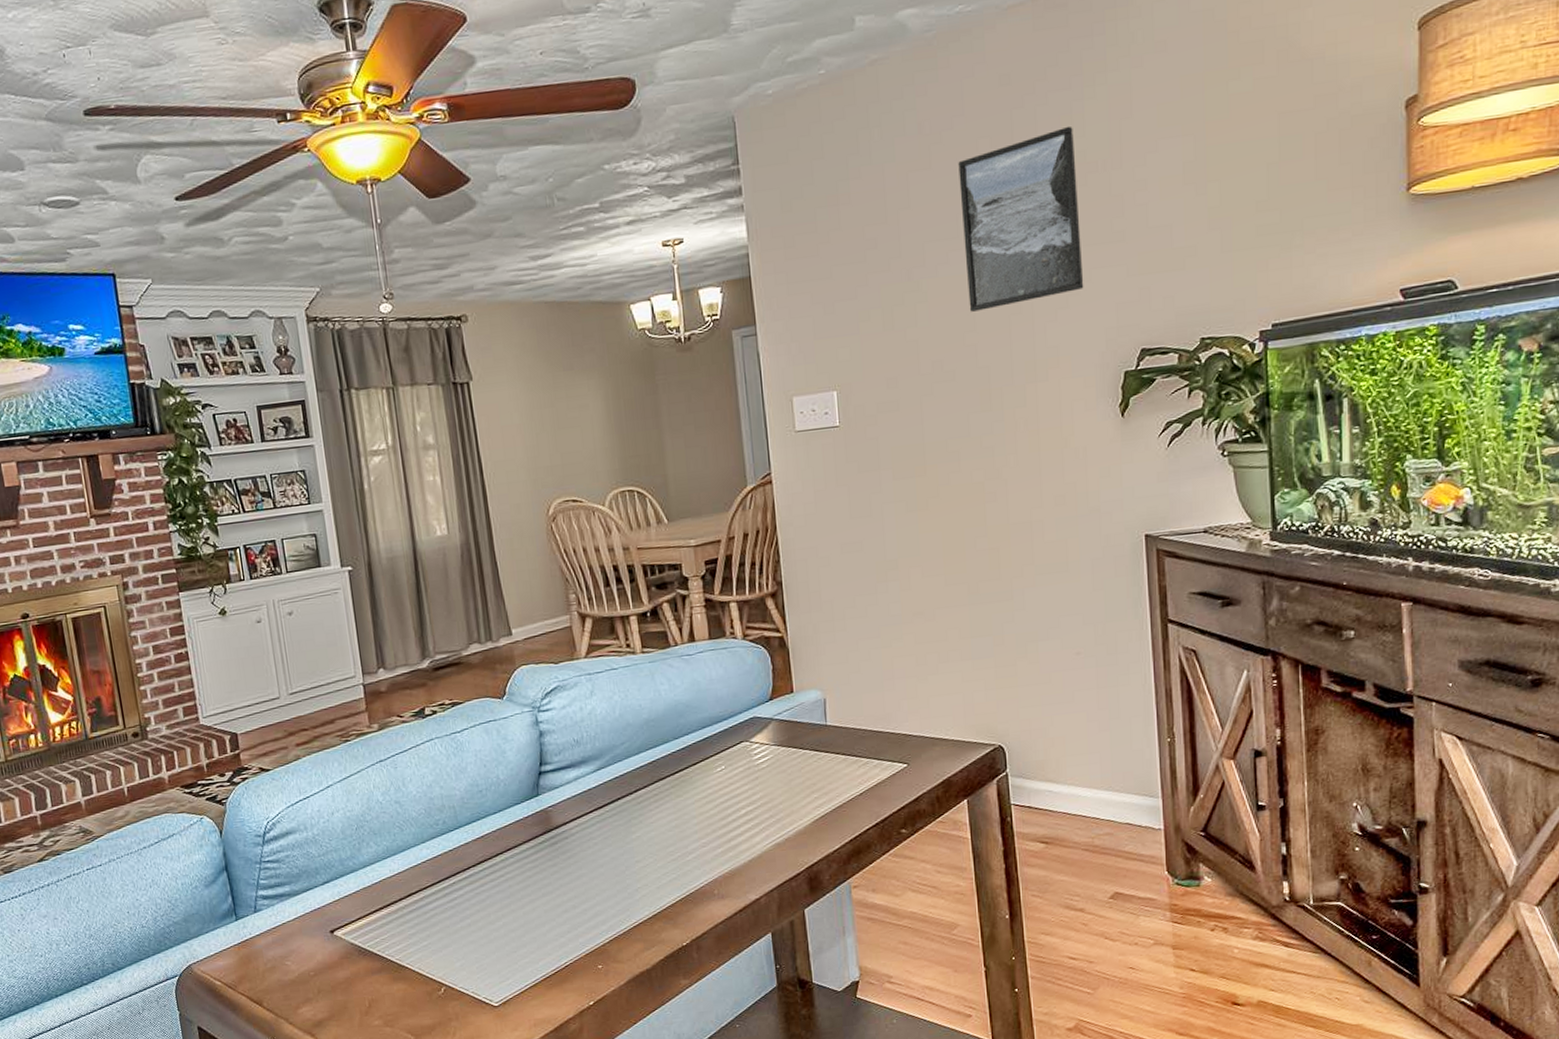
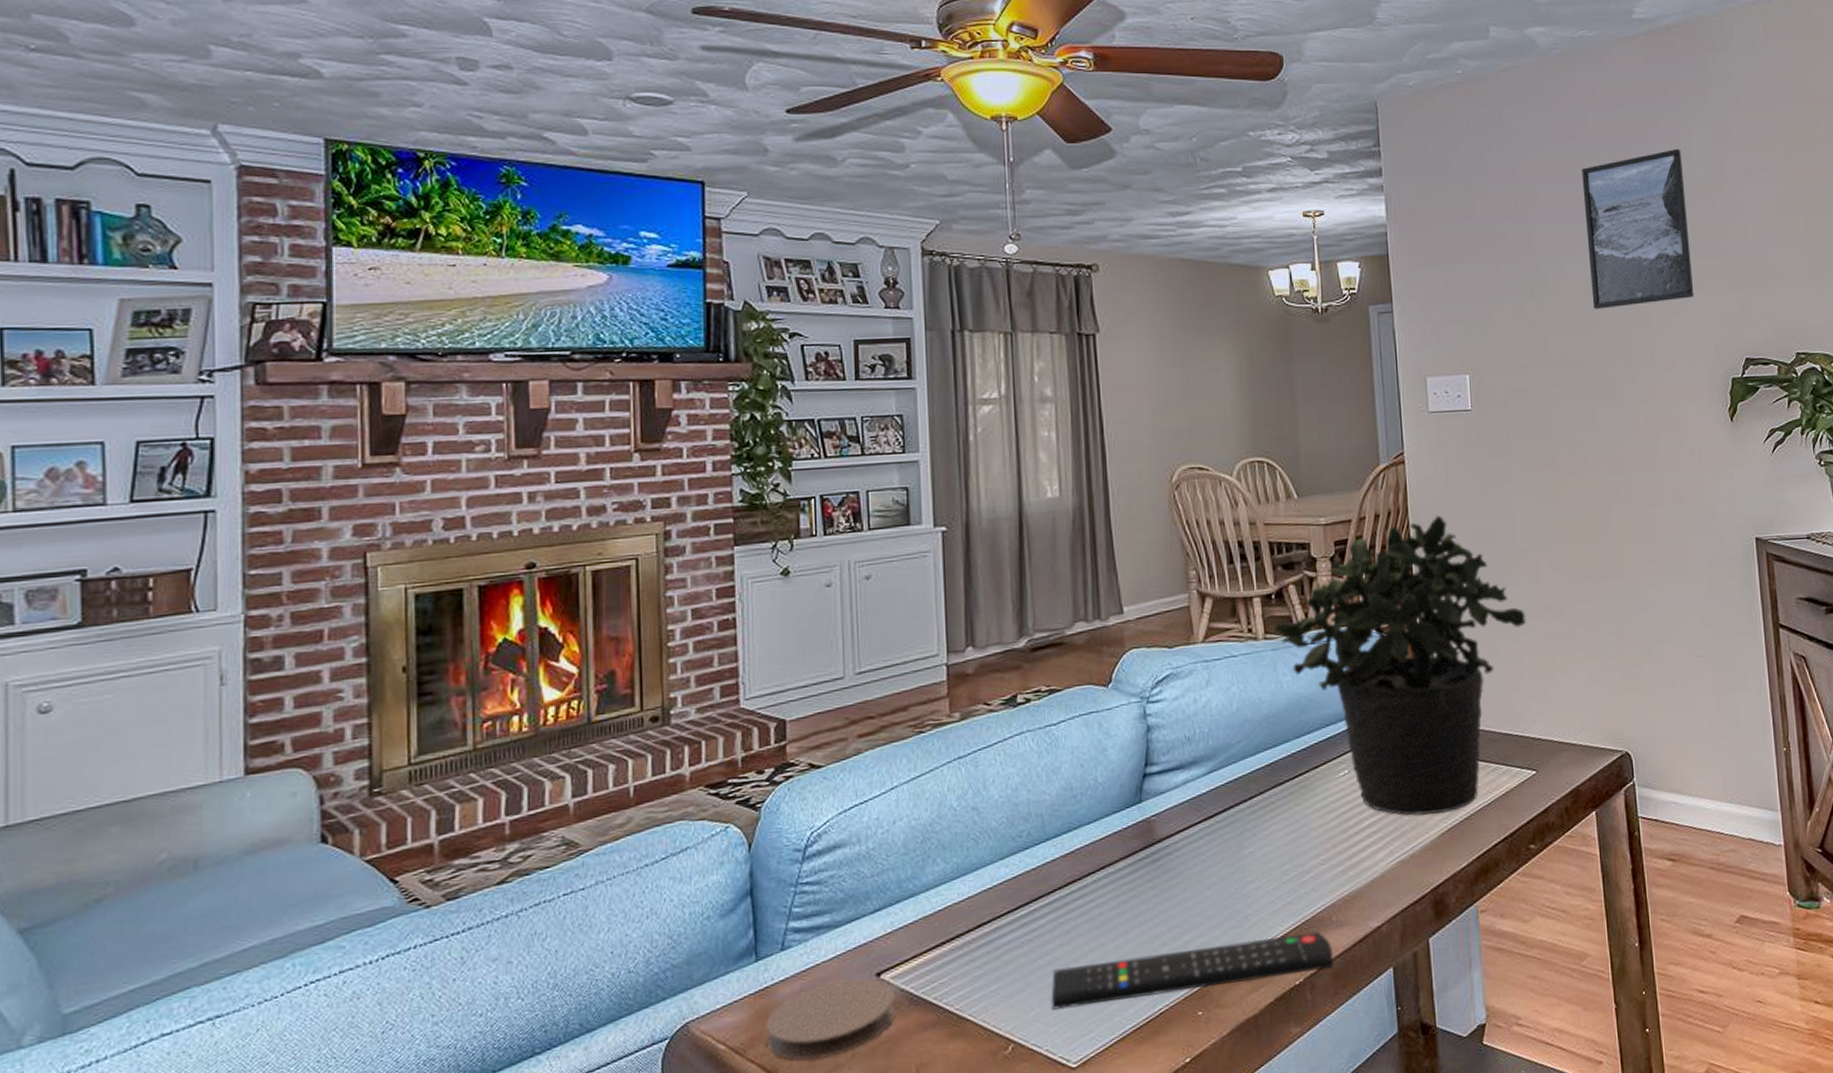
coaster: none [249,934,349,995] -> present [766,978,896,1061]
remote control: none [473,902,717,962] -> present [1051,931,1334,1010]
potted plant: none [649,530,897,805] -> present [1273,515,1526,816]

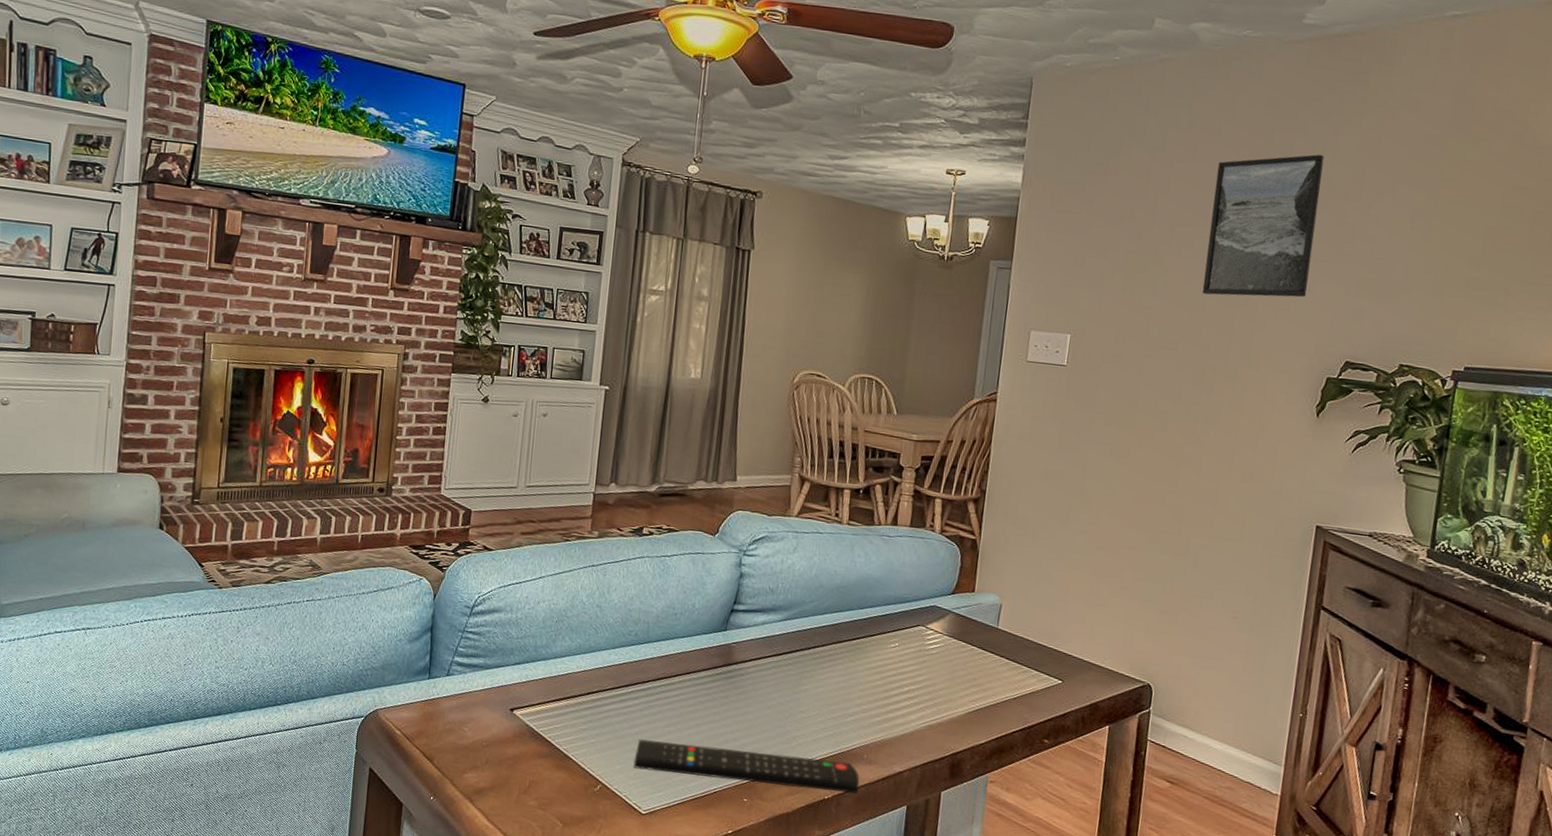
coaster: present [766,978,896,1061] -> none [428,706,522,759]
potted plant: present [1273,515,1526,816] -> none [856,450,1080,697]

